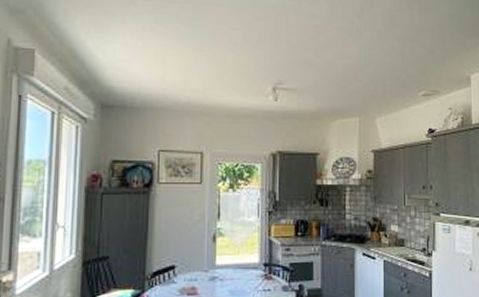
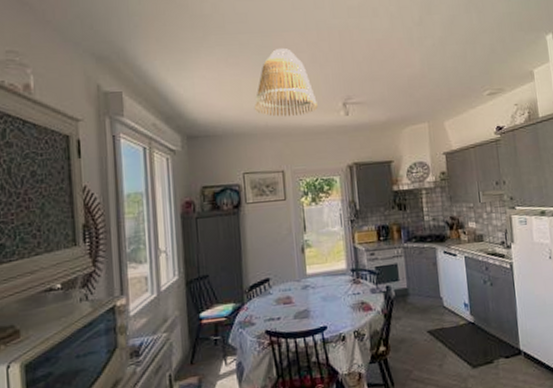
lamp shade: none [177,23,246,95] -> present [254,49,318,117]

